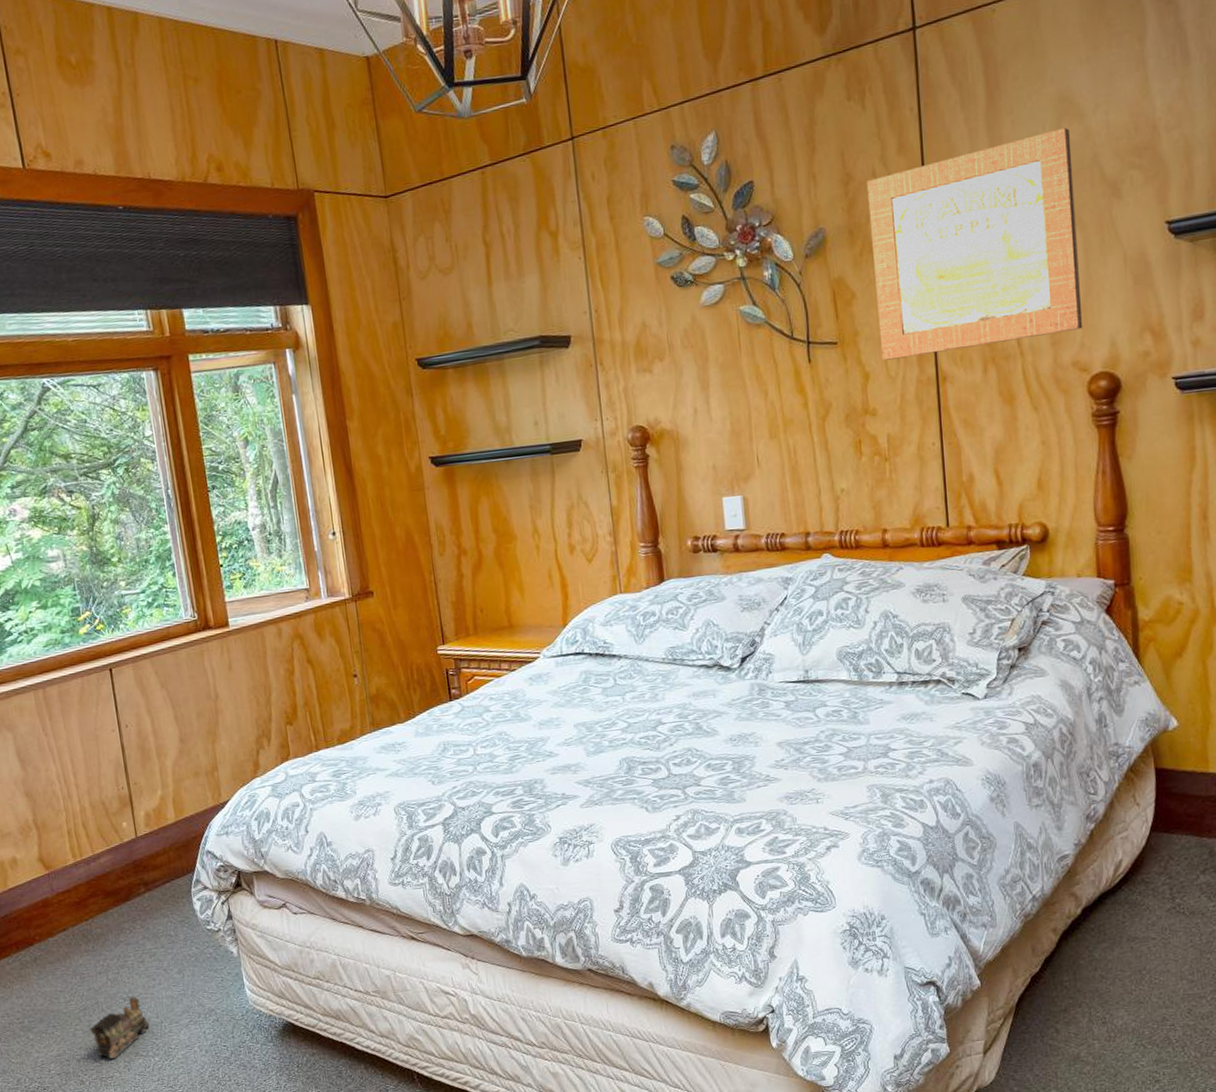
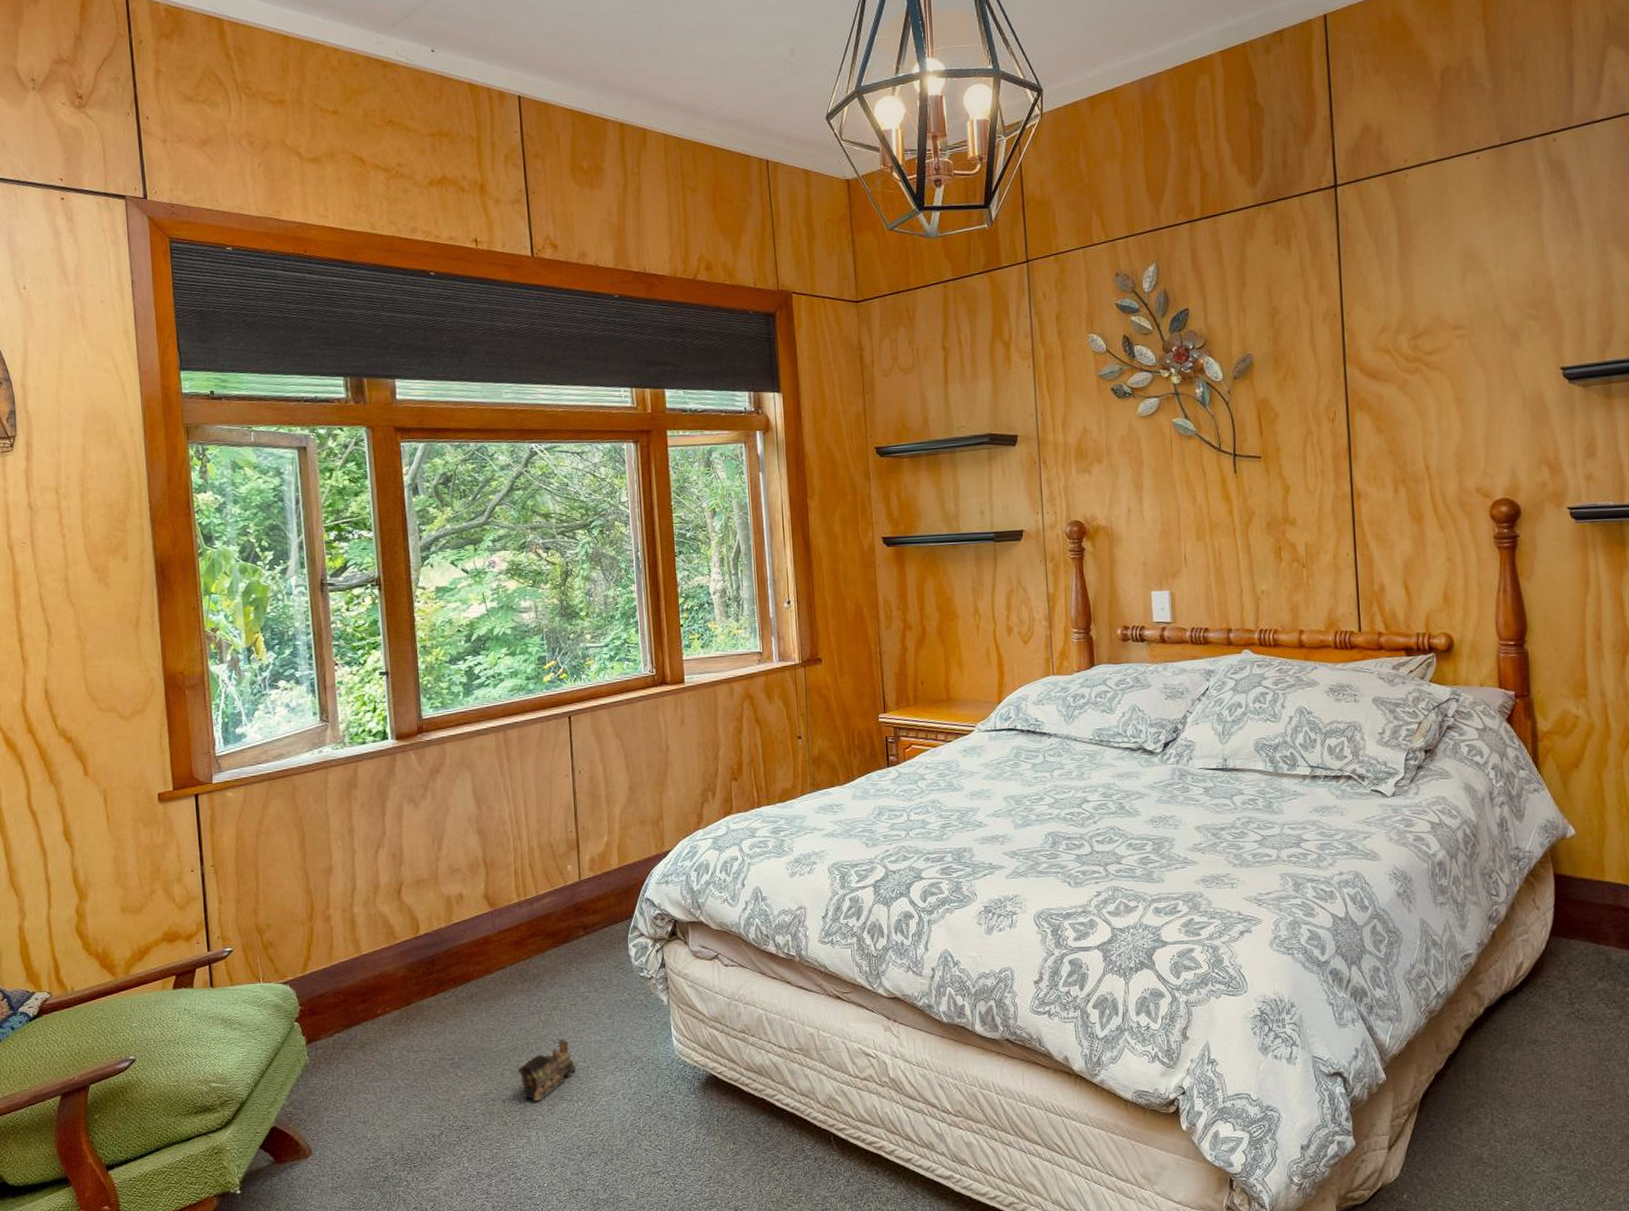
wall art: present [866,127,1083,361] -> none [1291,279,1486,476]

